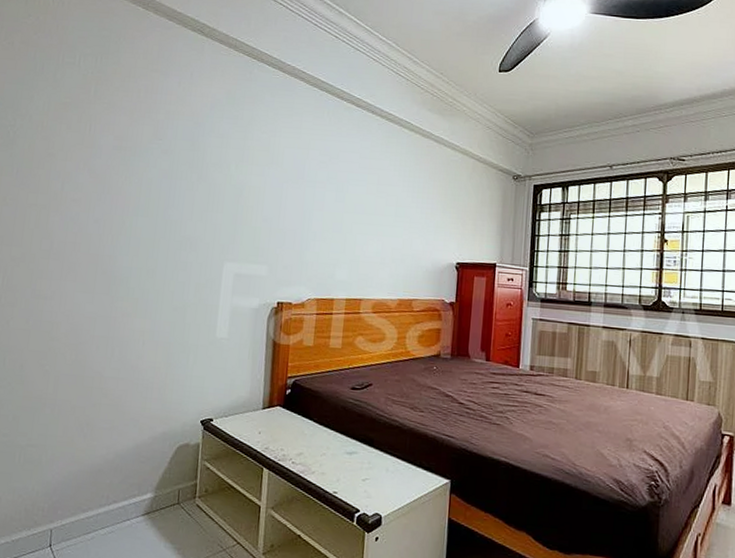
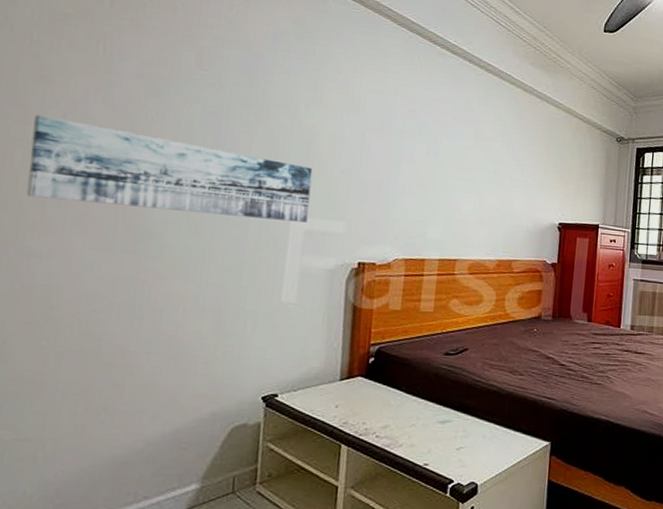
wall art: none [38,185,241,267] -> present [26,114,313,222]

